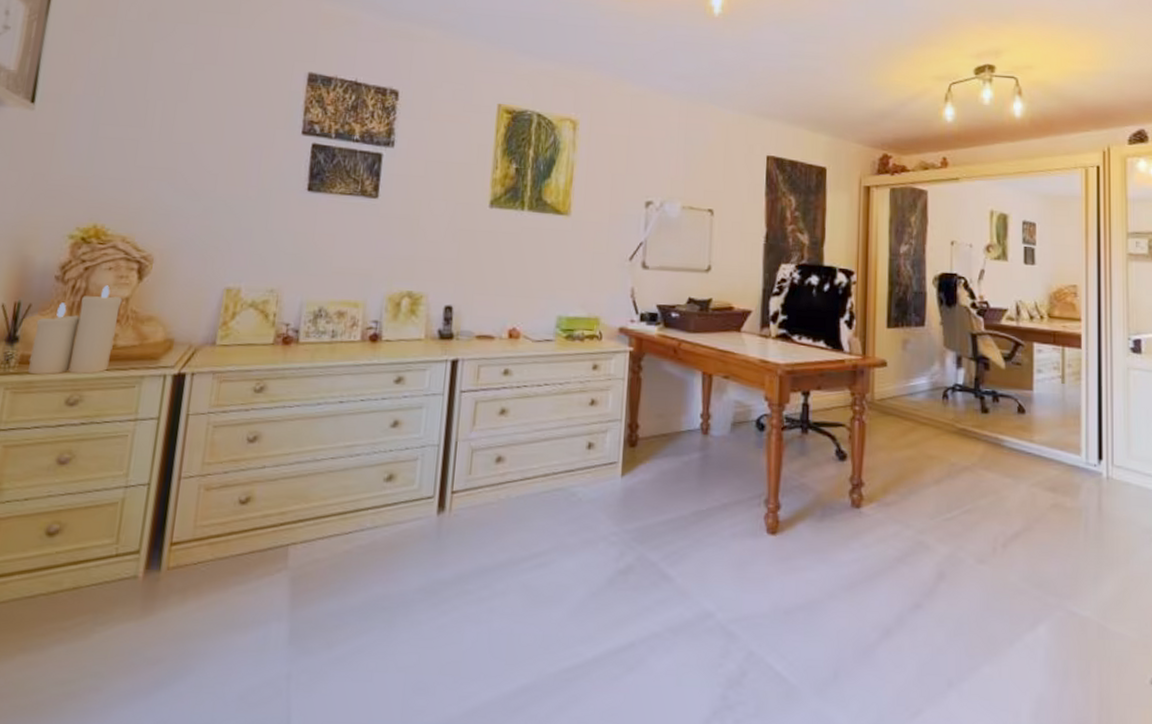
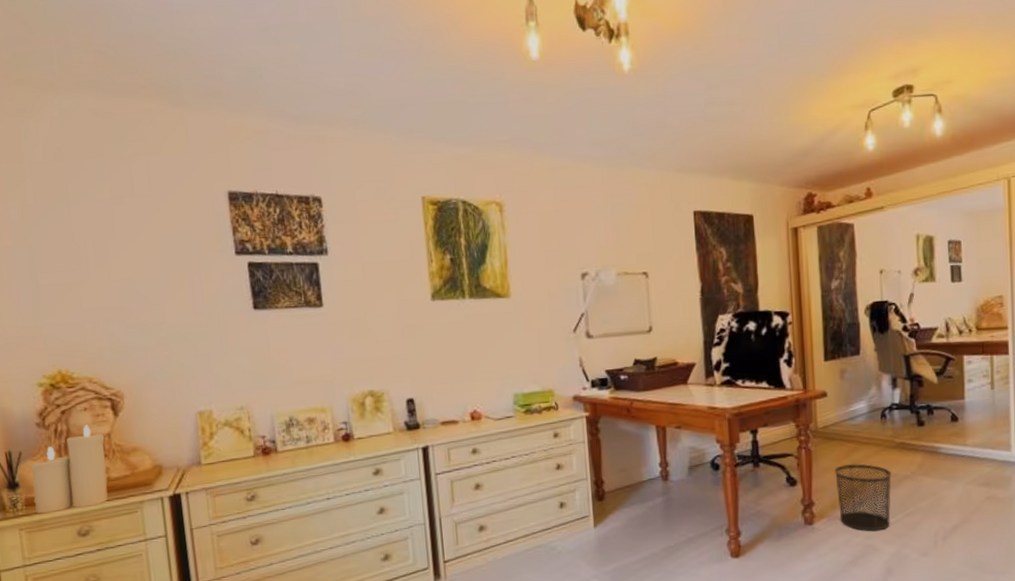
waste bin: none [889,444,950,526] -> present [835,463,891,532]

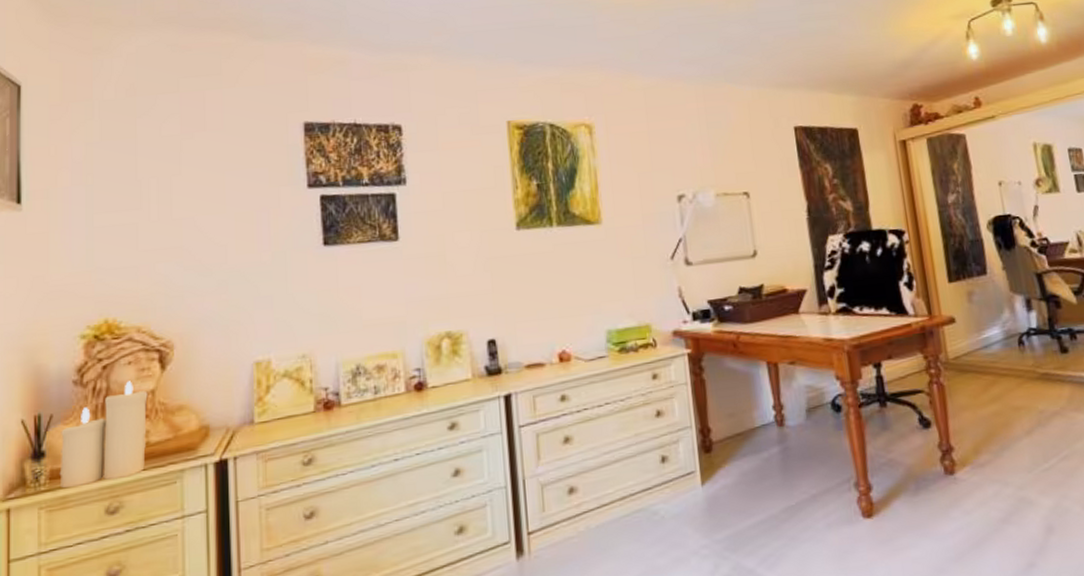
waste bin: present [835,463,891,532] -> none [973,399,1044,481]

